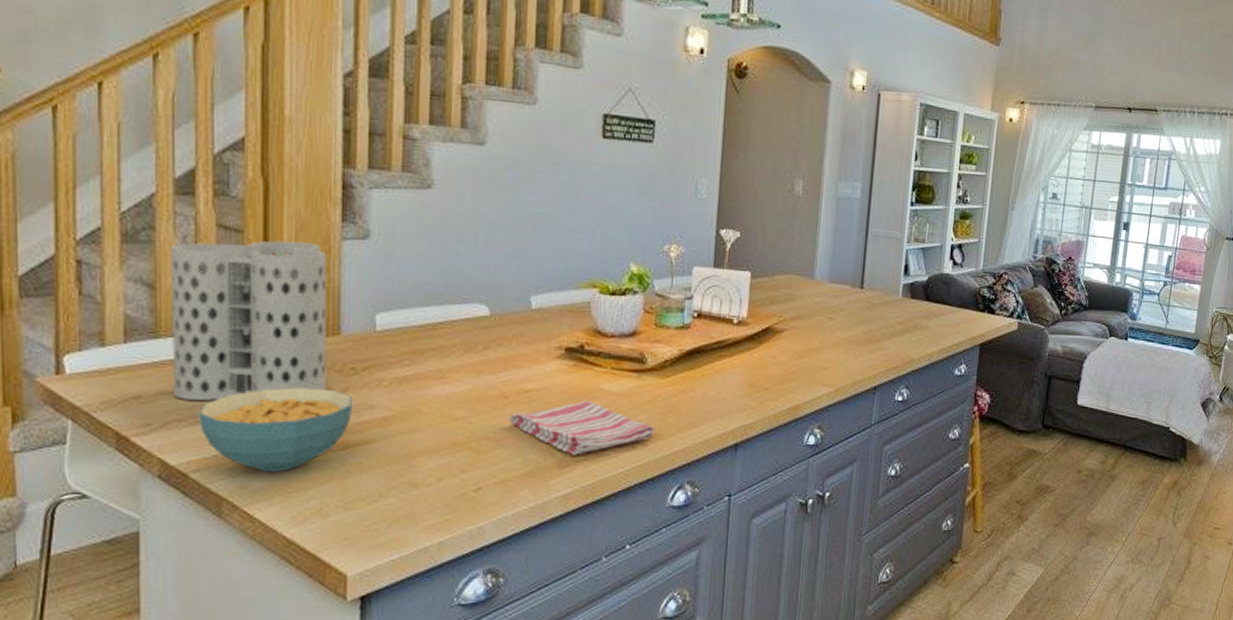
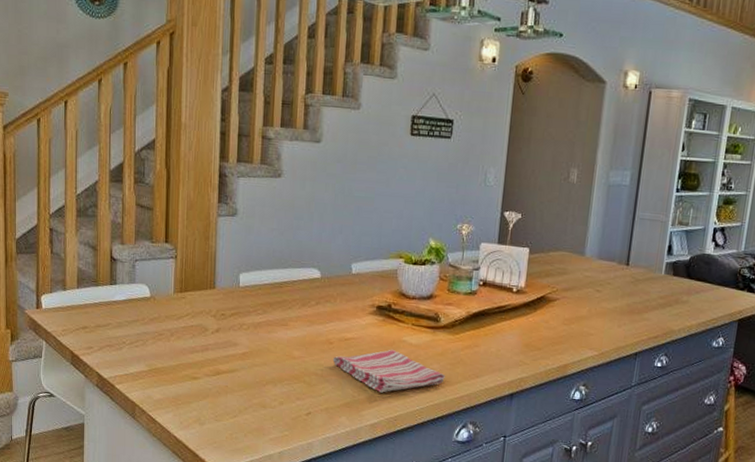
utensil holder: present [170,240,327,401] -> none [106,216,207,333]
cereal bowl: present [198,387,354,473] -> none [122,326,223,389]

